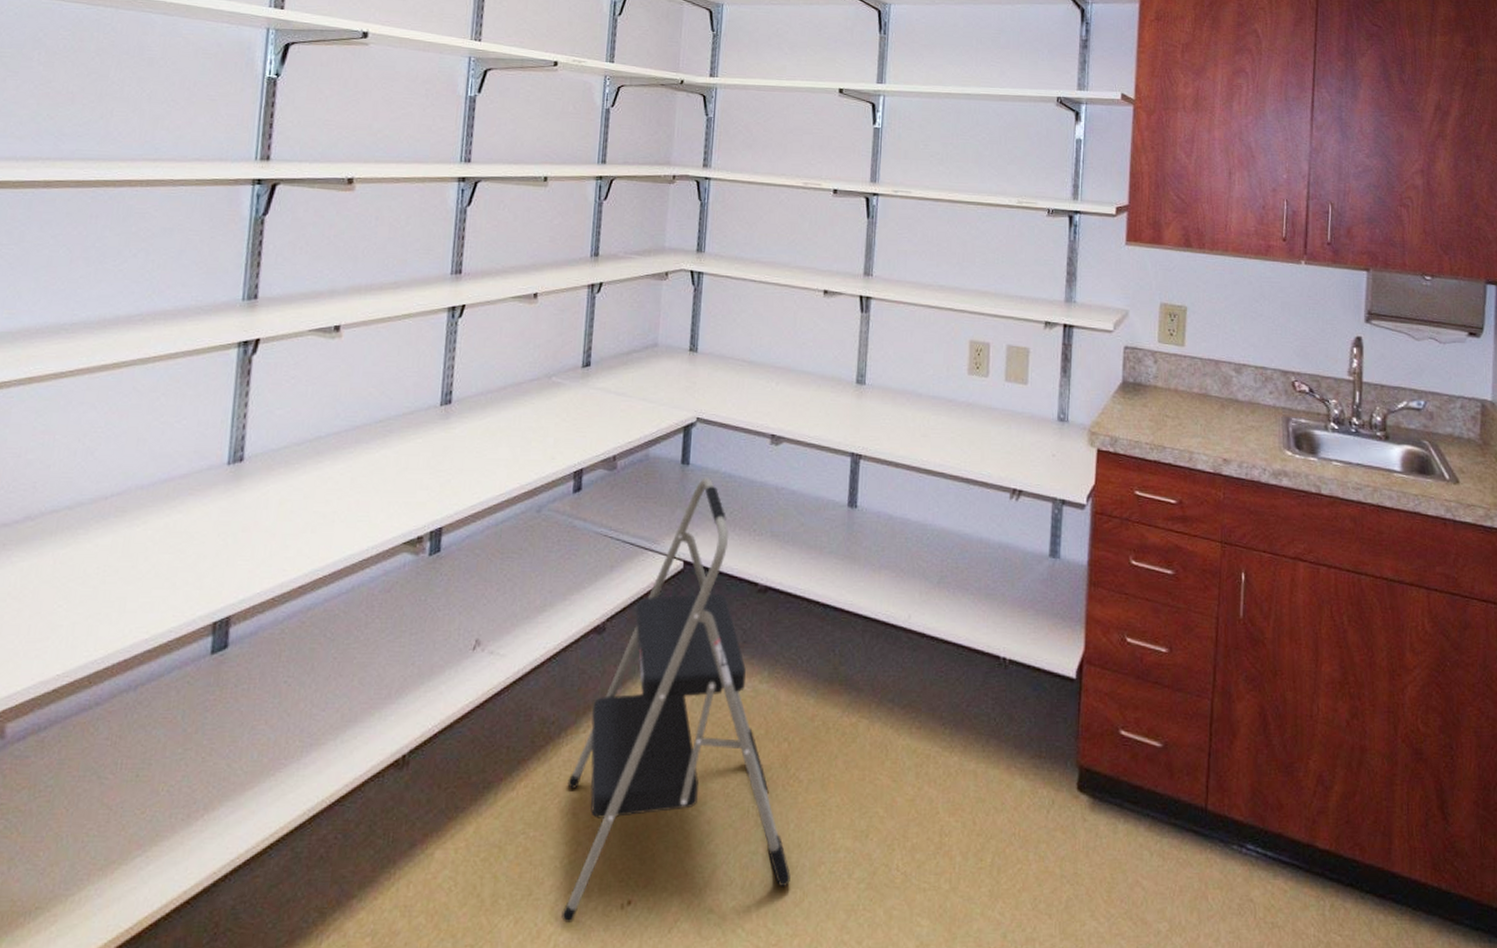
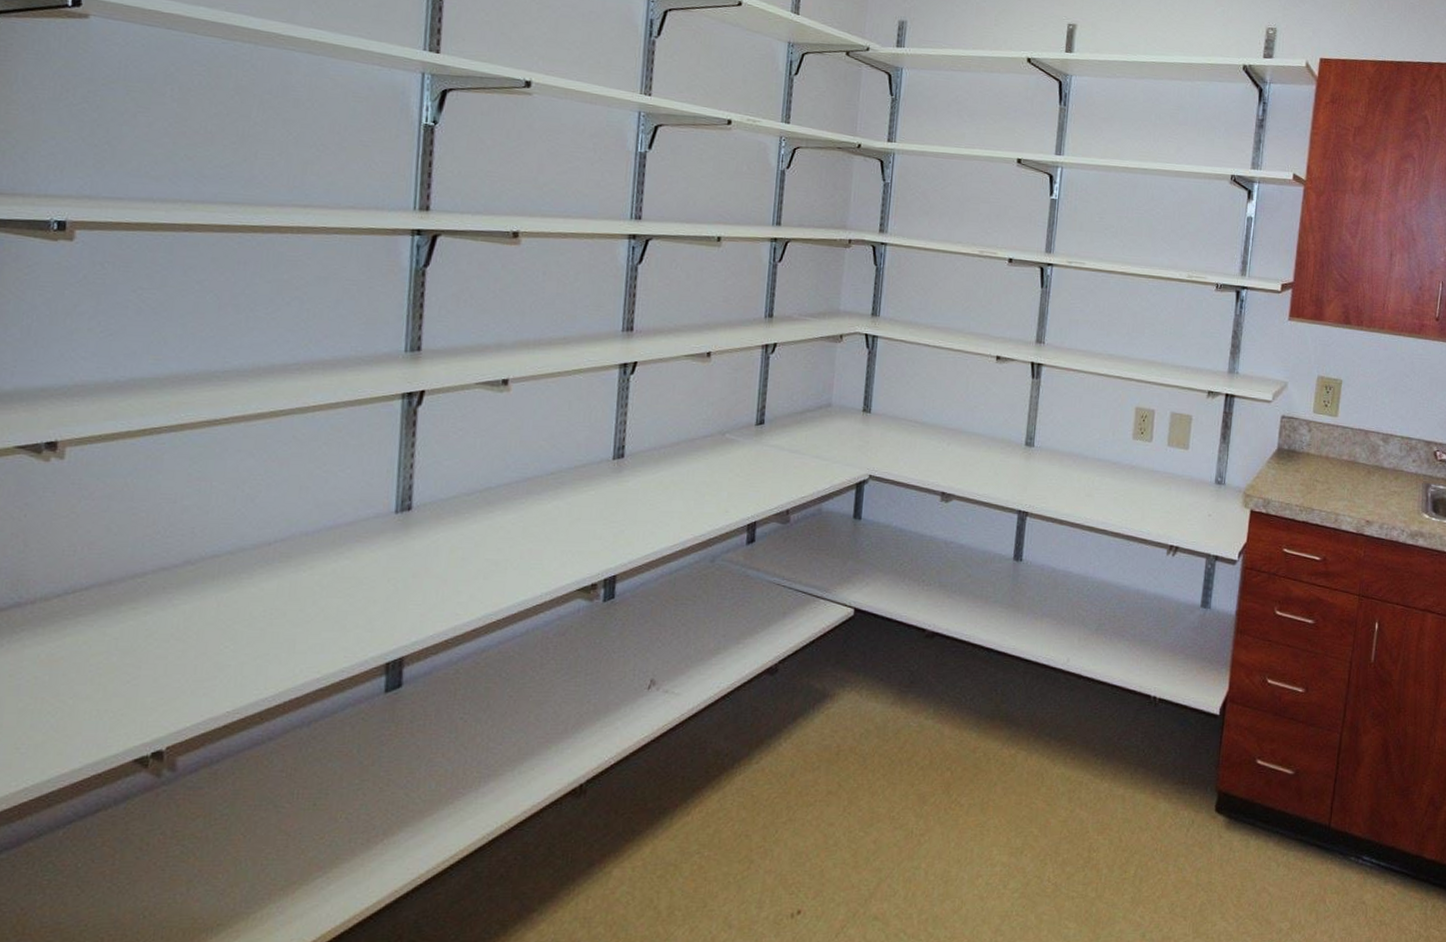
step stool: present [561,477,791,923] -> none [735,531,950,930]

